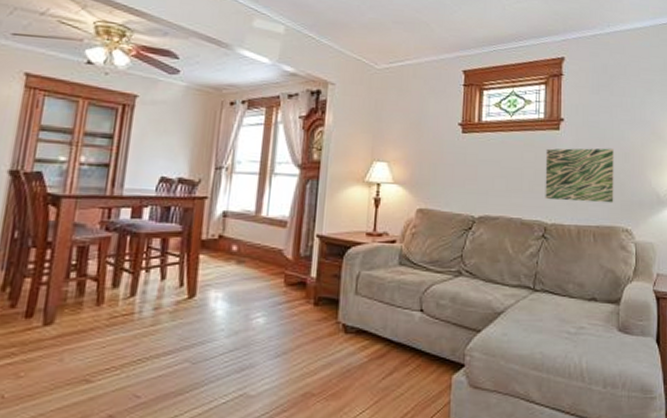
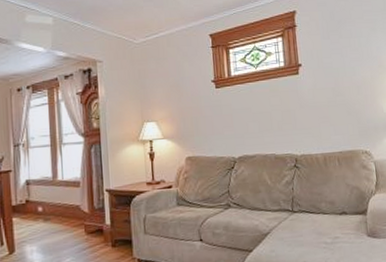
wall art: present [545,148,614,203] -> none [289,84,352,135]

